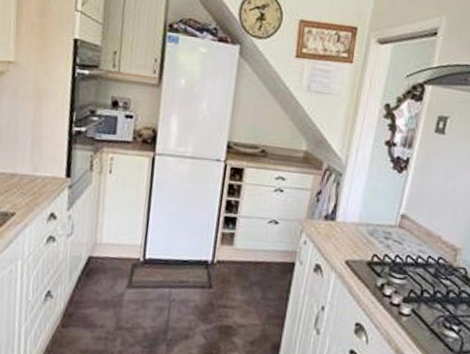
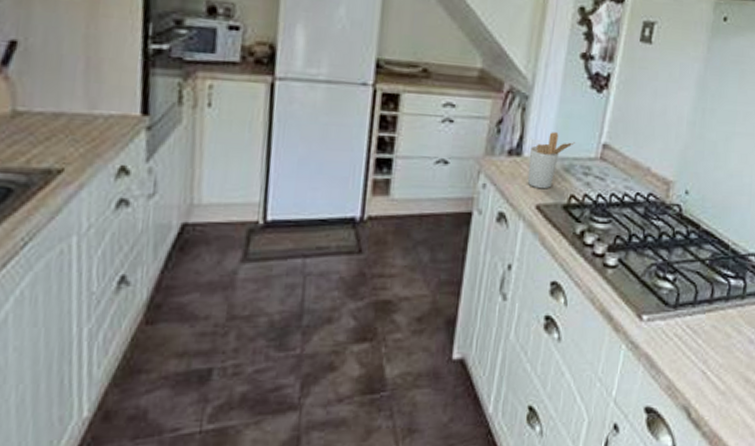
utensil holder: none [339,203,378,248] -> present [527,132,575,189]

